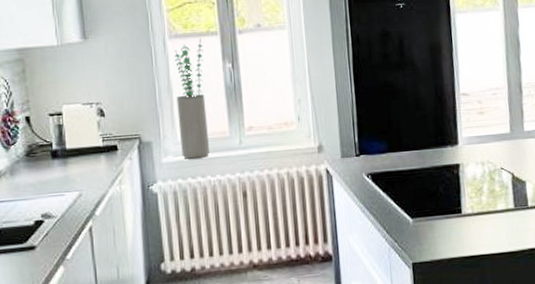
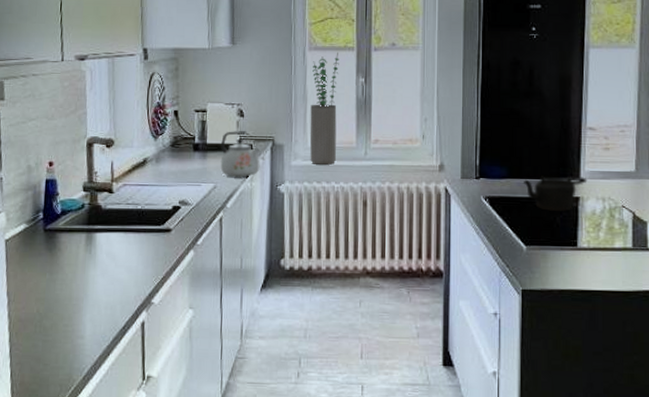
kettle: none [82,130,128,183] -> present [220,130,261,178]
teapot: none [403,143,466,181] -> present [523,176,588,211]

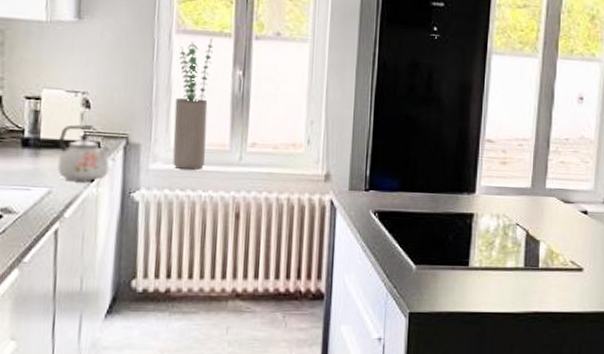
teapot: present [523,176,588,211] -> none [415,190,483,228]

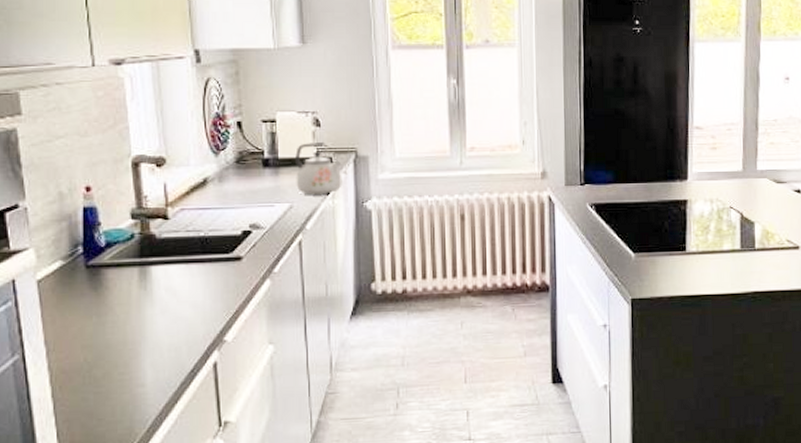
vase: present [173,38,213,170] -> none [397,51,429,177]

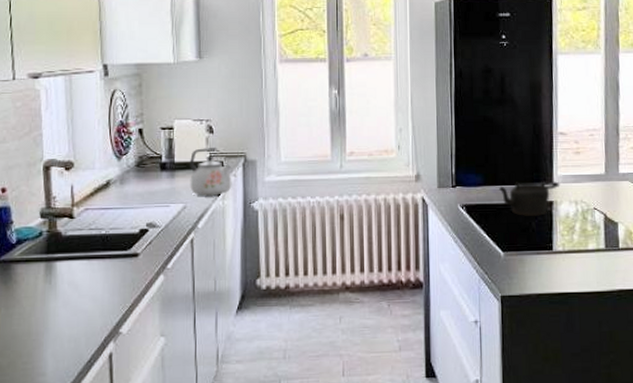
teapot: none [629,178,695,216] -> present [498,181,560,216]

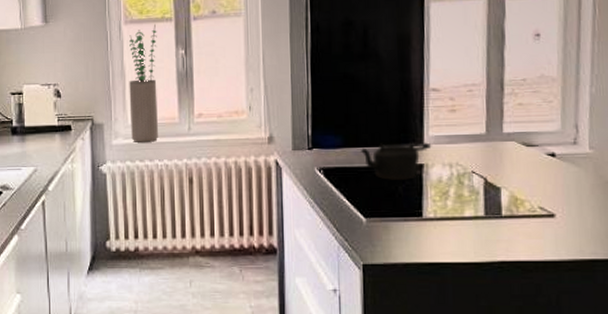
kettle: present [190,147,232,197] -> none [39,111,80,160]
vase: none [283,64,312,179] -> present [129,24,159,142]

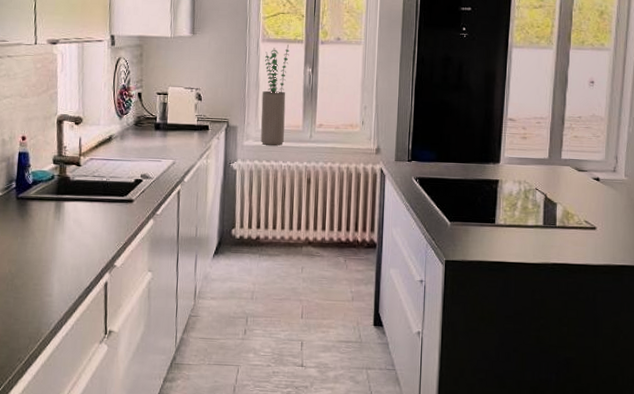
teapot: present [360,142,432,180] -> none [449,160,506,192]

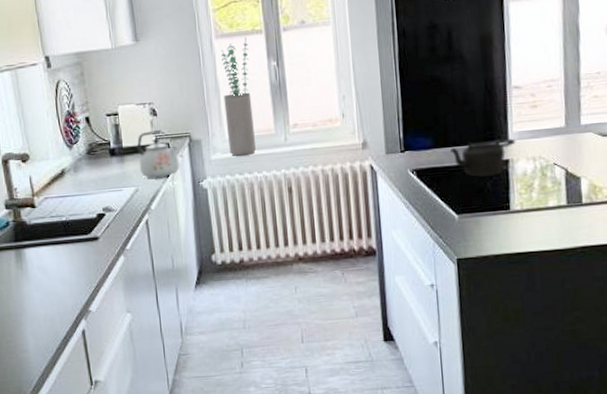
kettle: none [179,112,216,156] -> present [137,129,180,179]
teapot: none [449,160,506,192] -> present [449,138,516,177]

